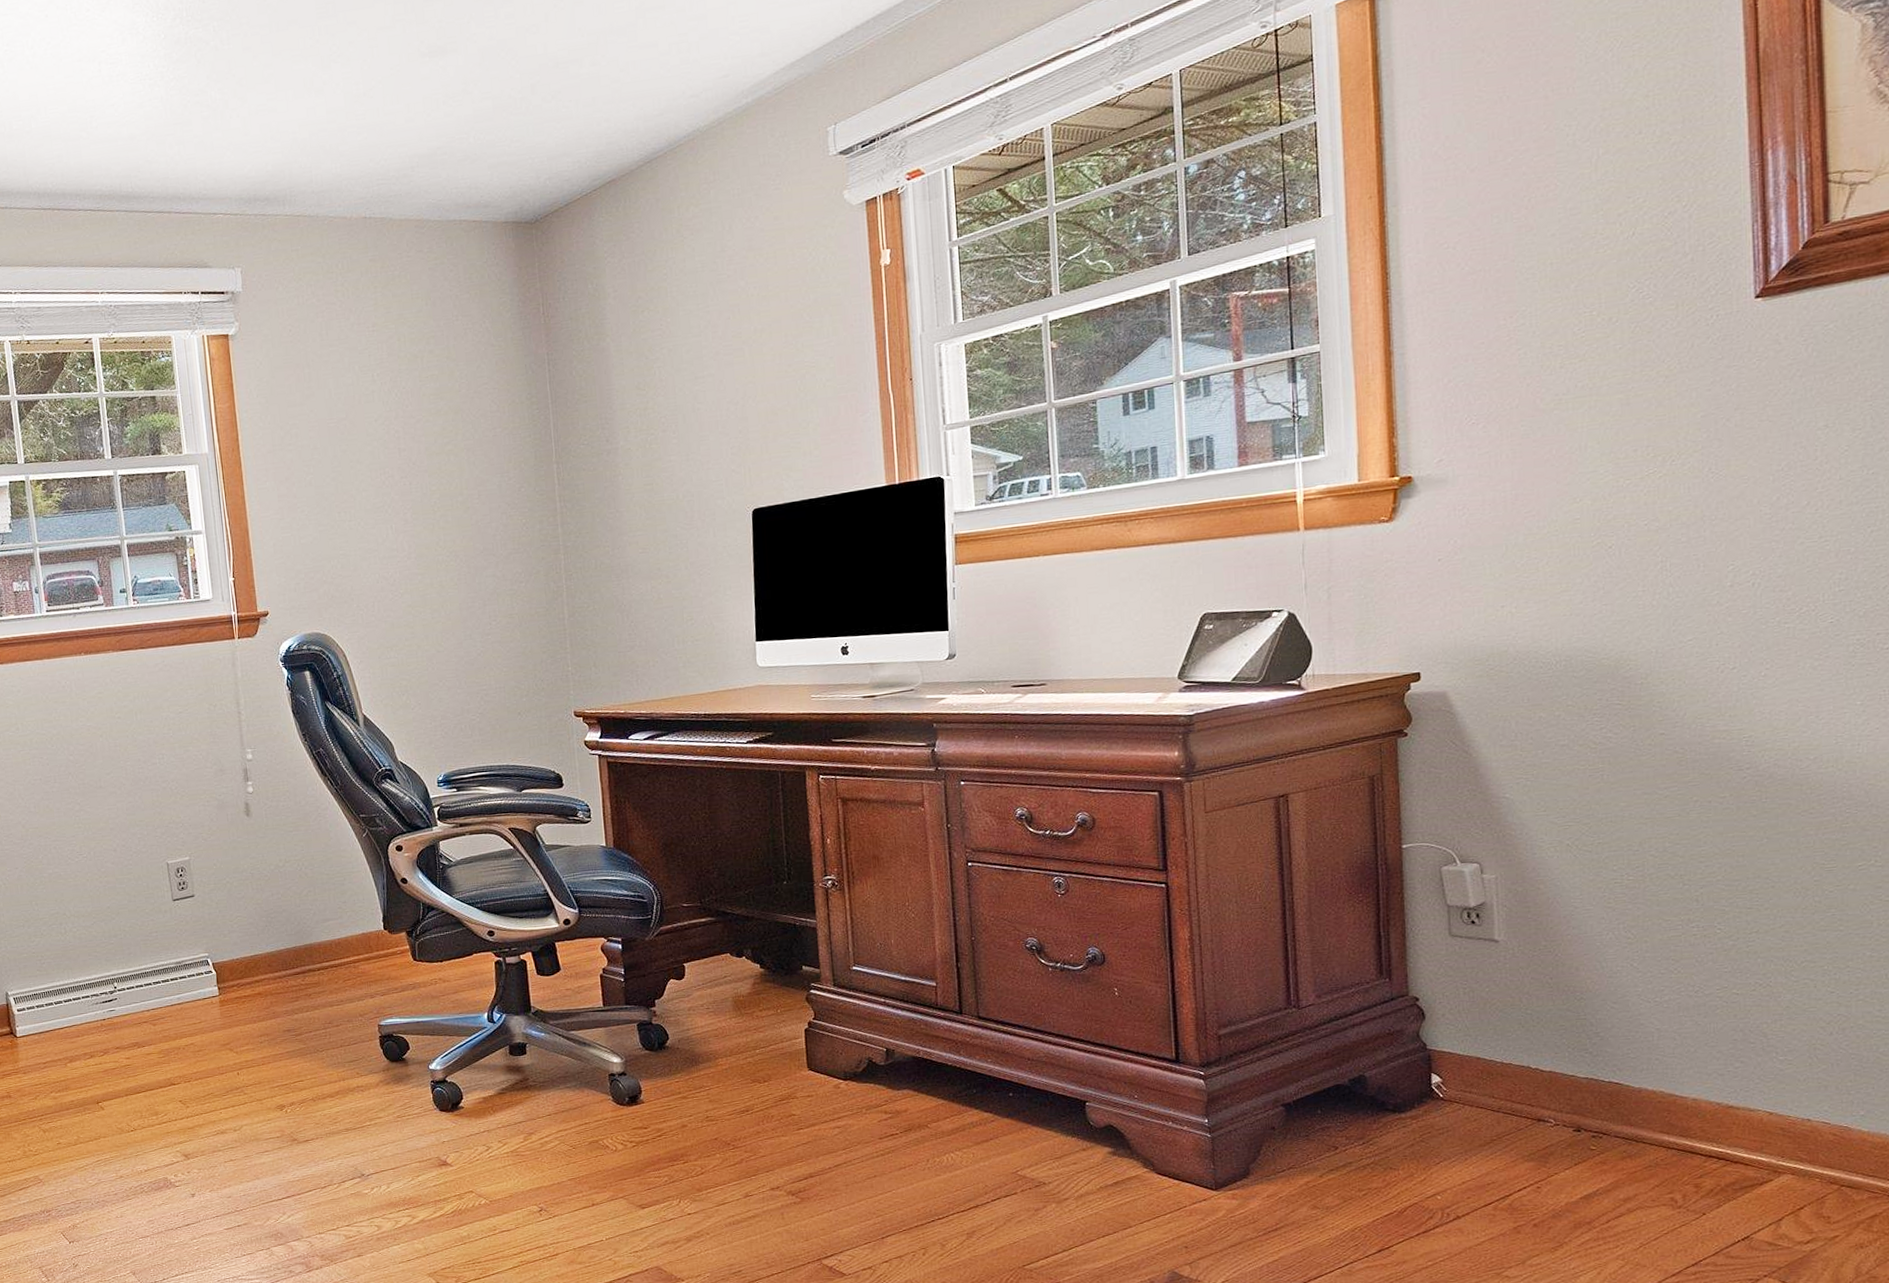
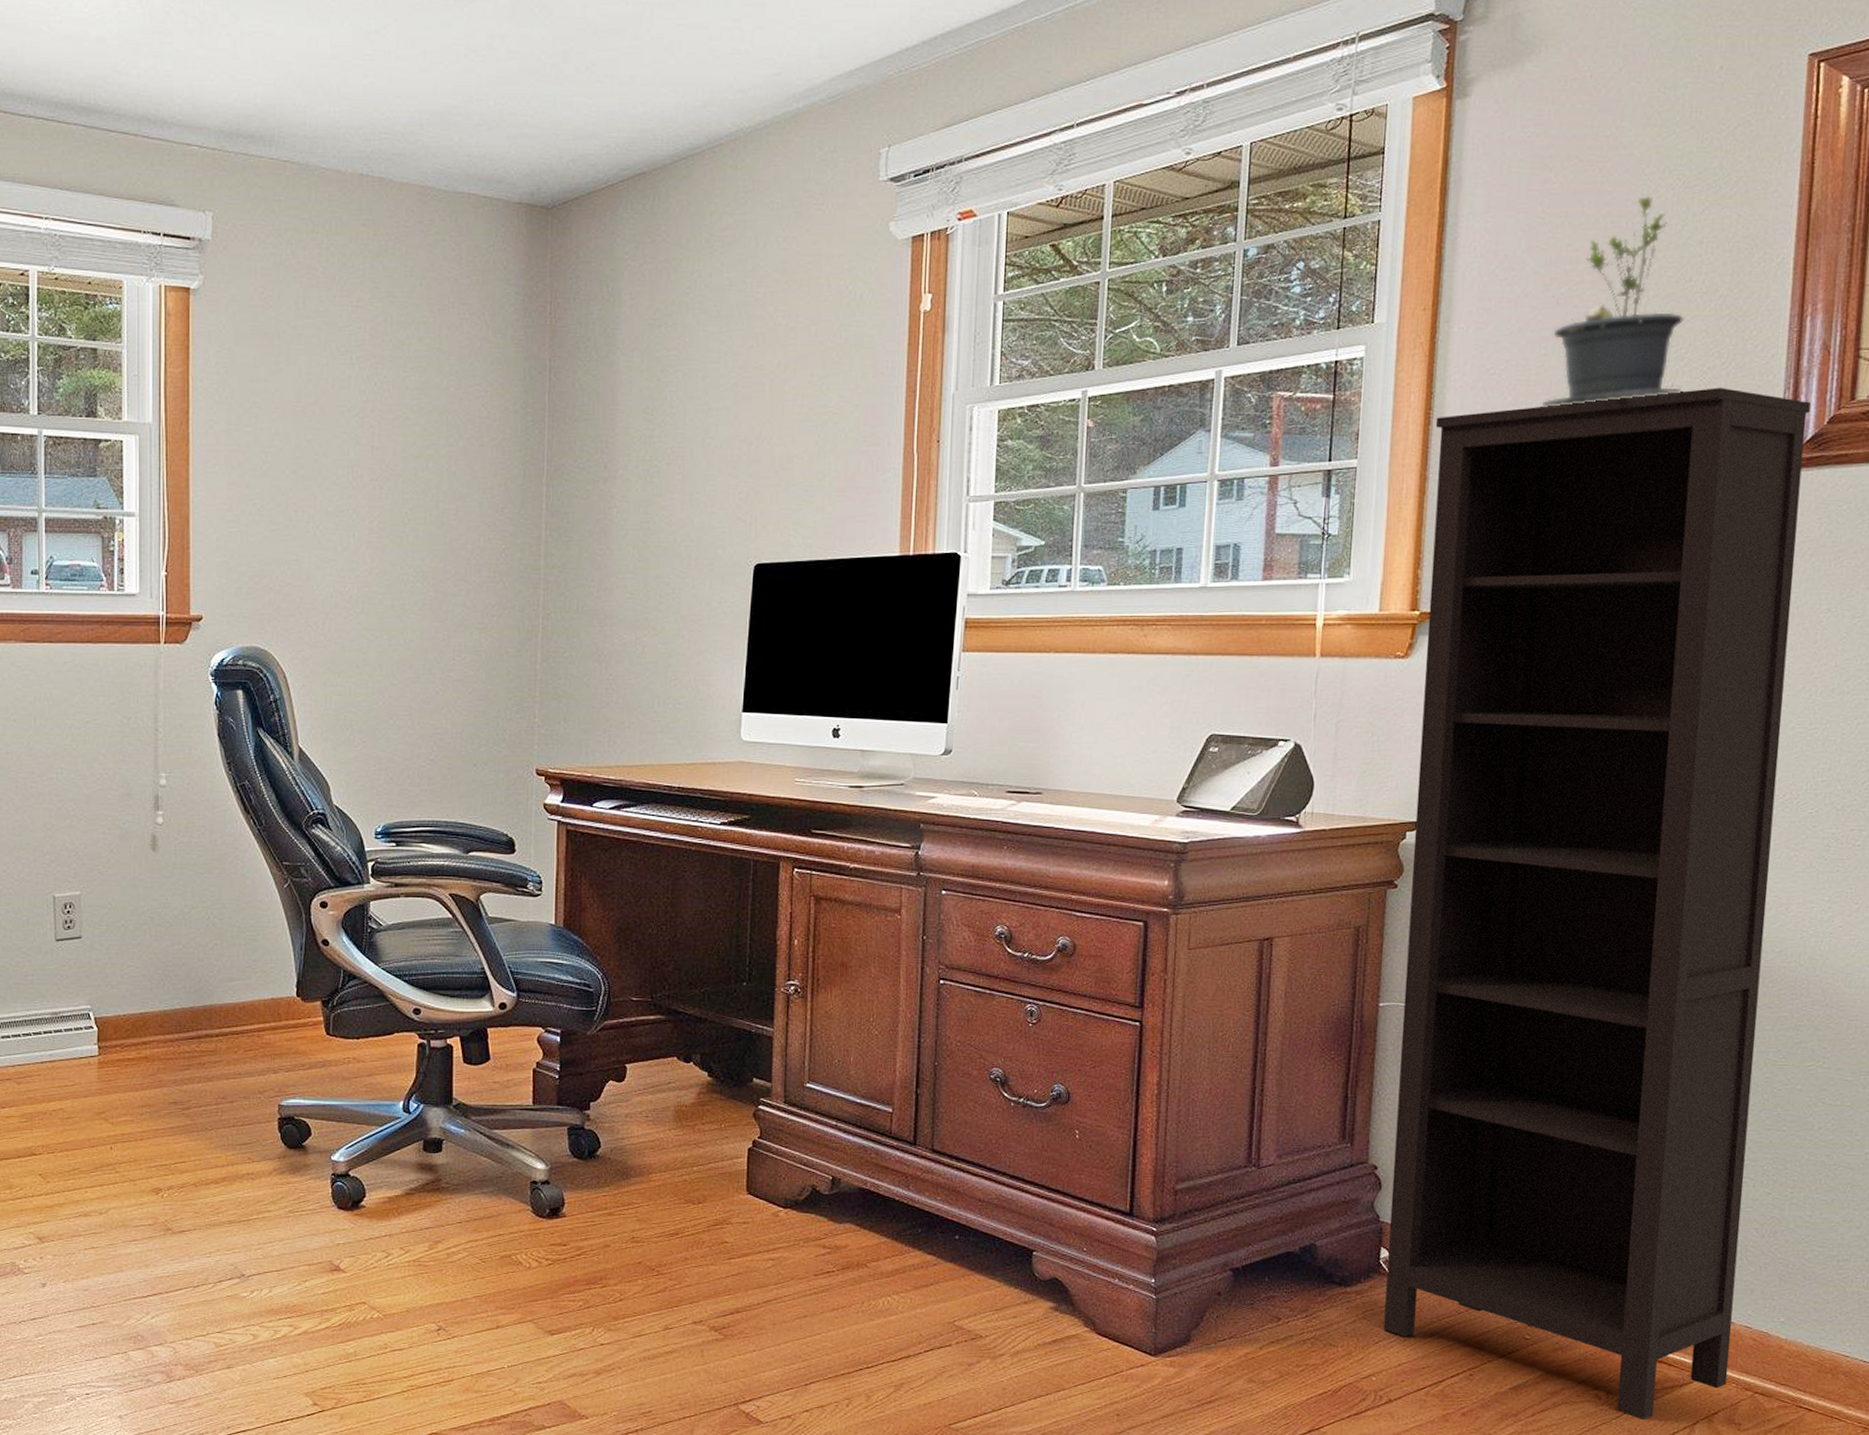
bookcase: none [1394,229,1810,1220] -> present [1383,388,1810,1421]
potted plant: none [1491,59,1645,272] -> present [1542,195,1684,407]

